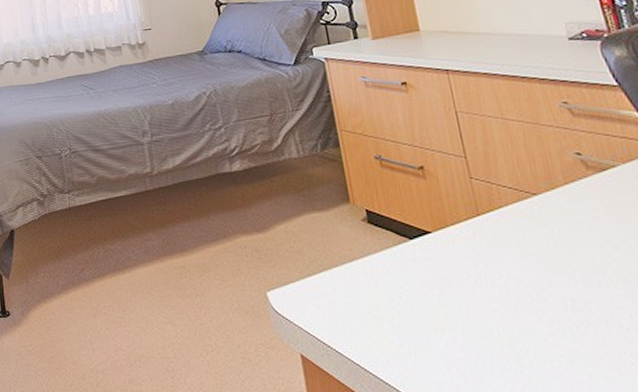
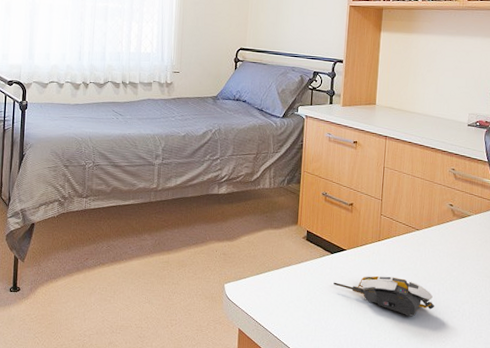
computer mouse: none [424,266,599,326] -> present [333,275,434,317]

